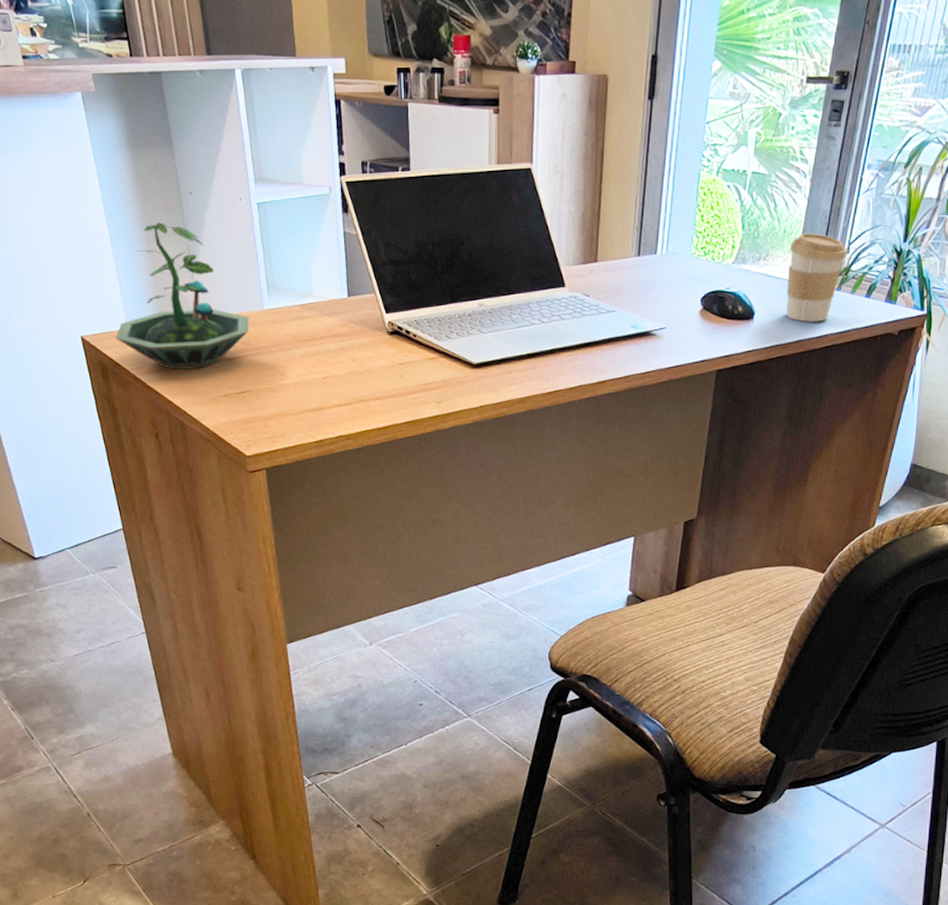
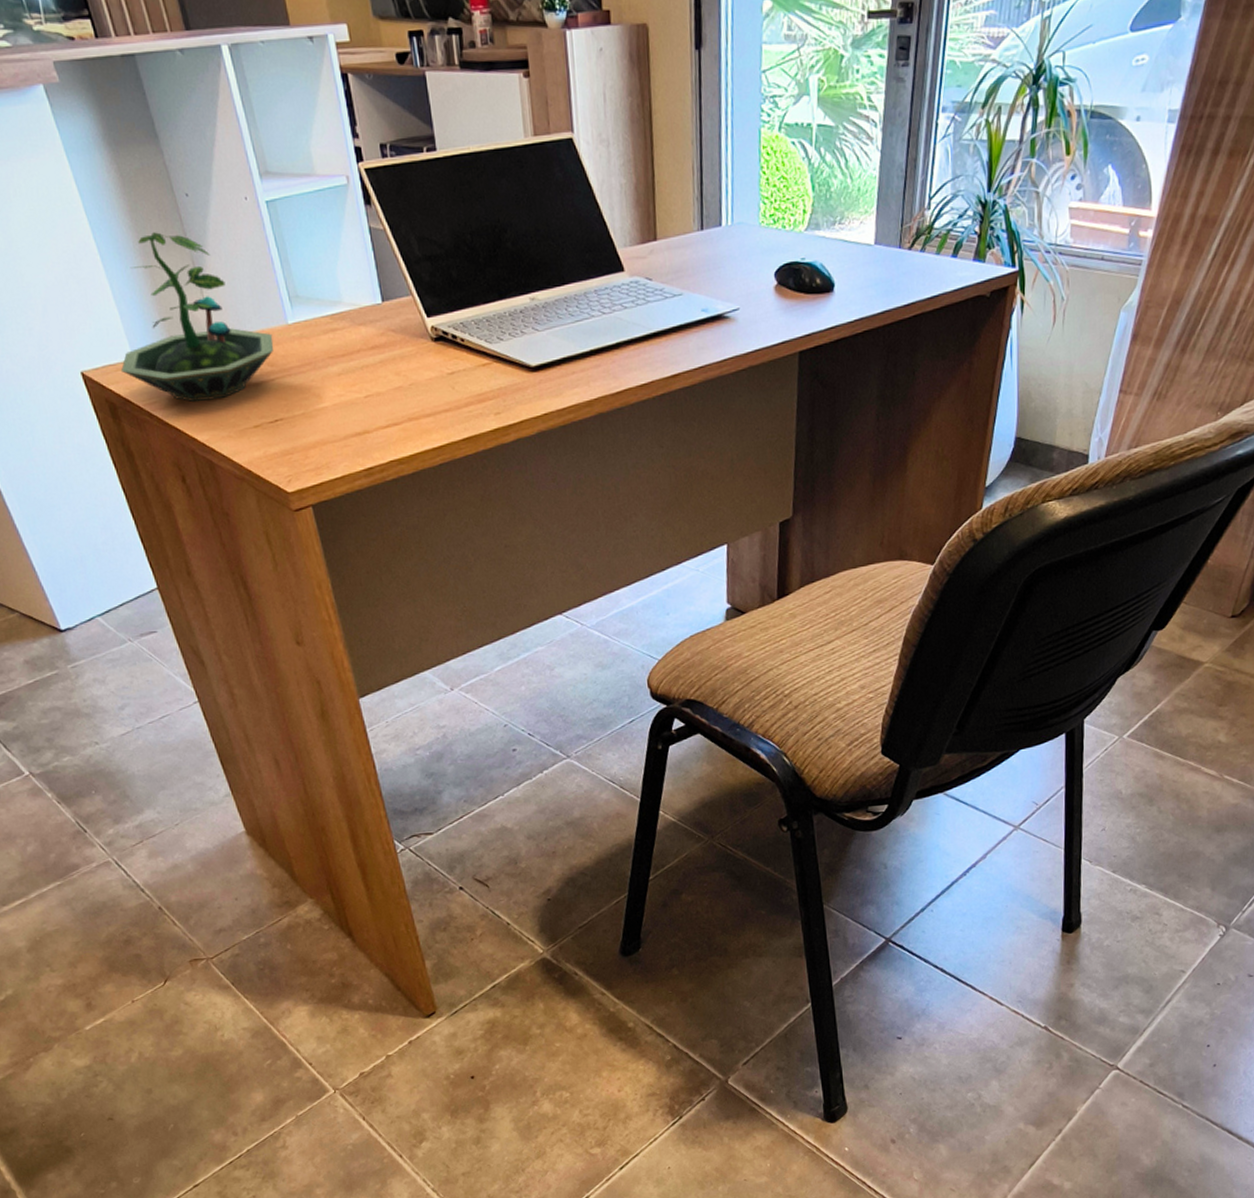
coffee cup: present [785,233,847,322] -> none [865,189,928,290]

